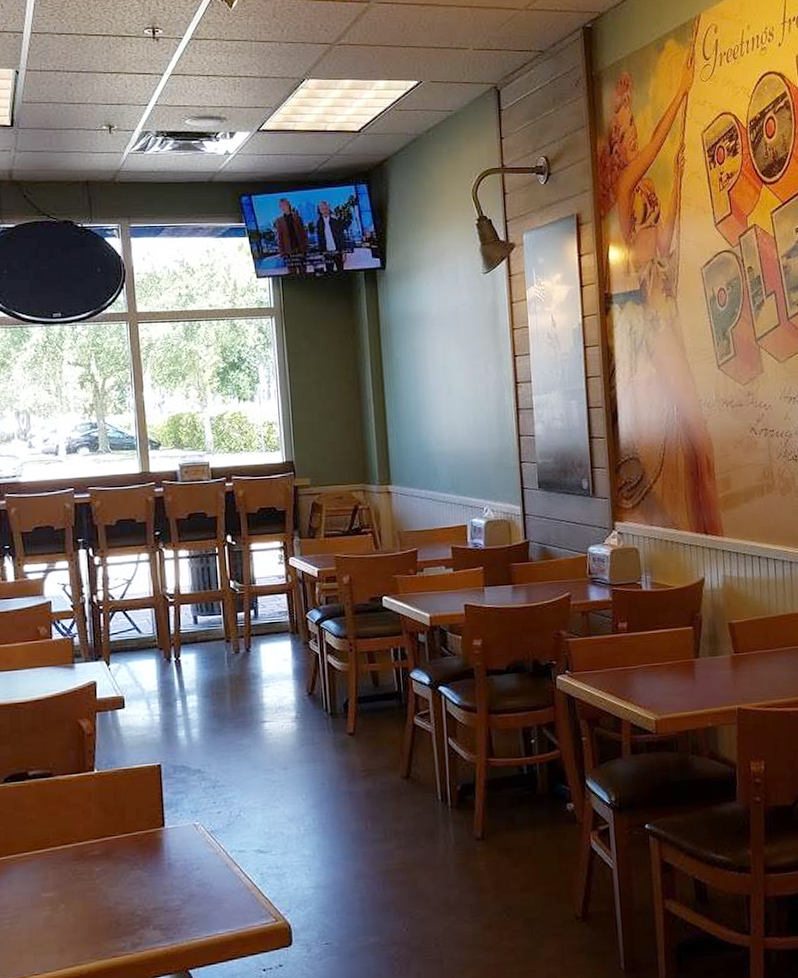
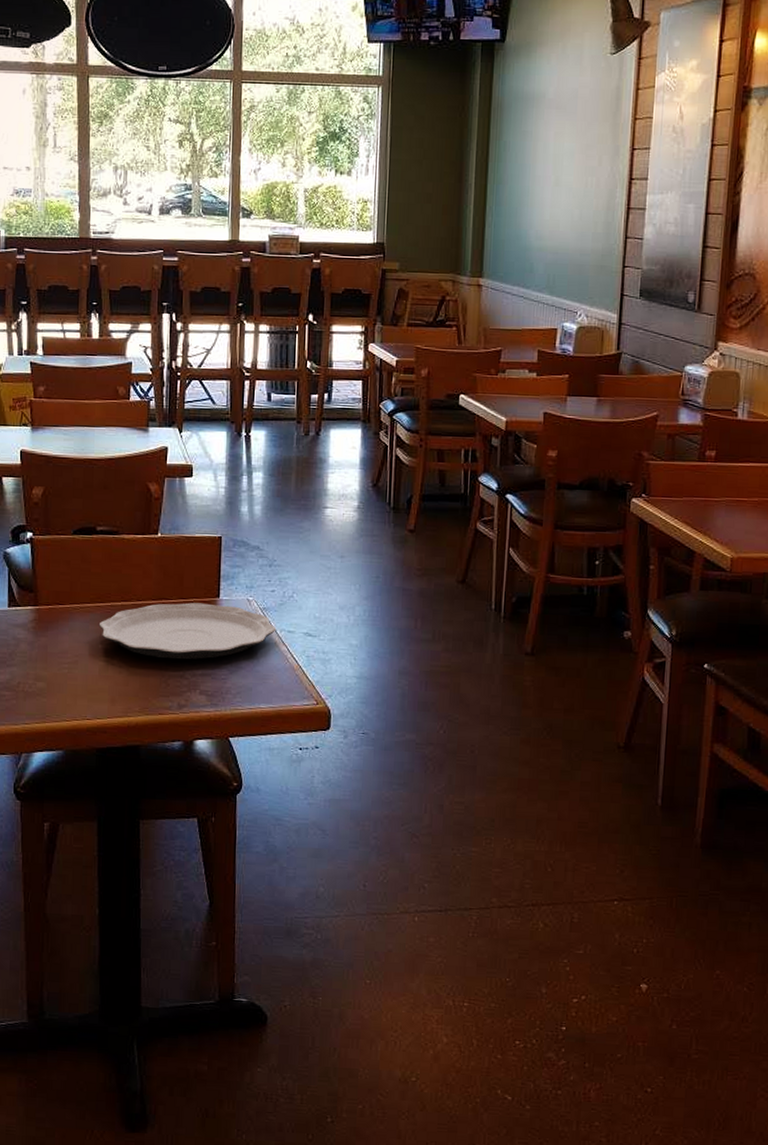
plate: none [39,833,227,898] -> present [98,602,277,660]

